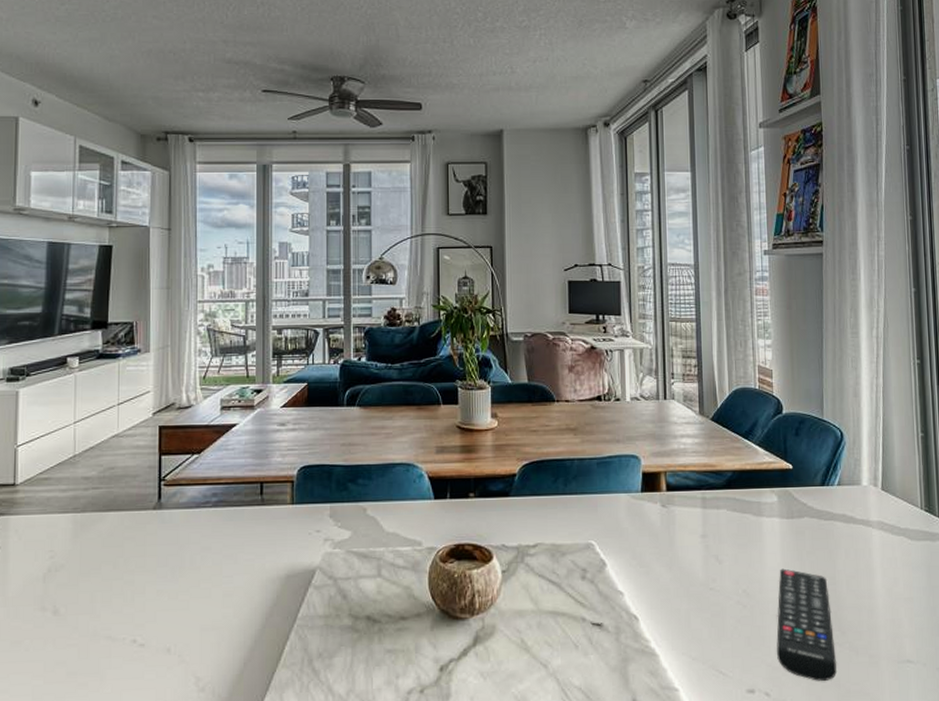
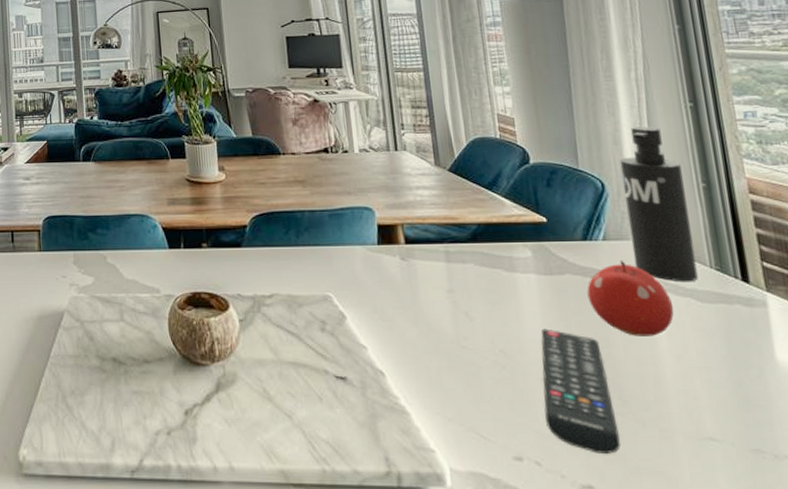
fruit: none [821,503,889,573] -> present [587,260,674,336]
soap dispenser: none [857,380,911,523] -> present [619,126,698,282]

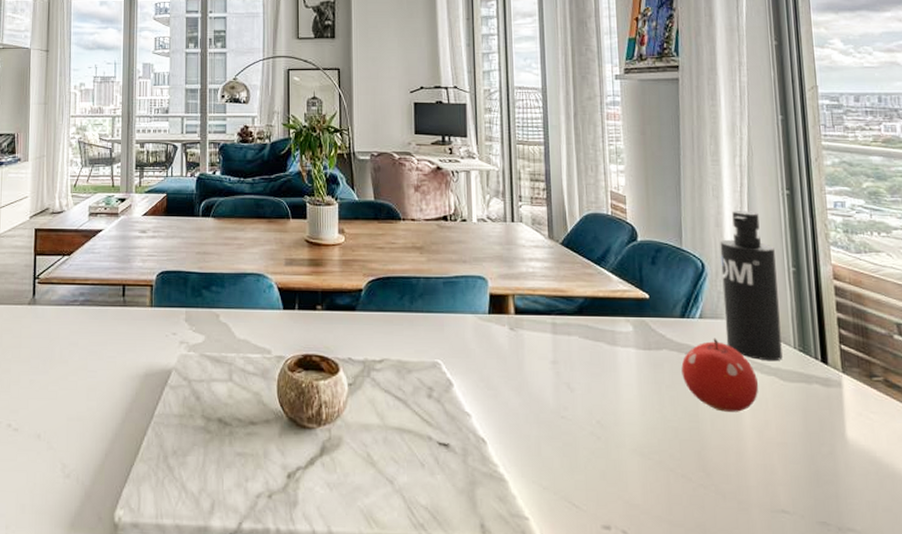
remote control: present [540,328,621,454] -> none [634,401,701,524]

